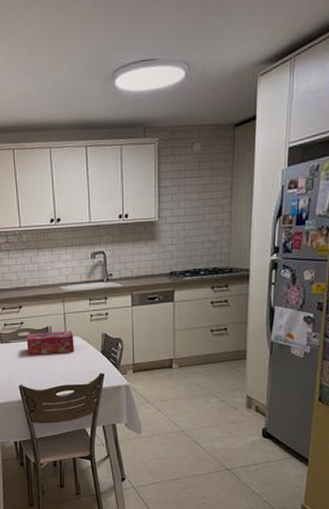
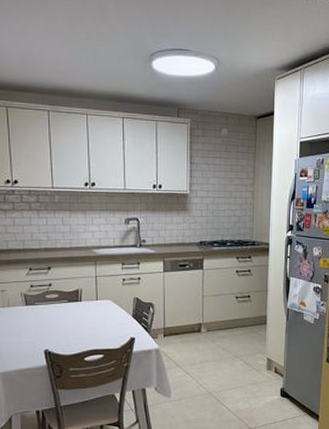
tissue box: present [26,331,74,355] -> none [54,294,105,318]

